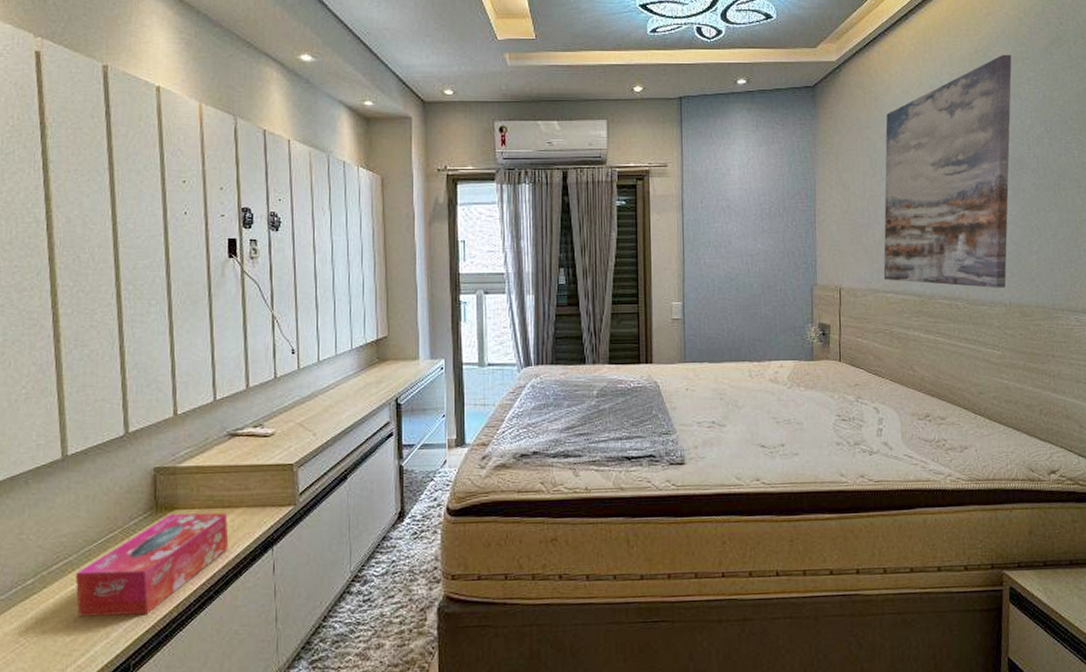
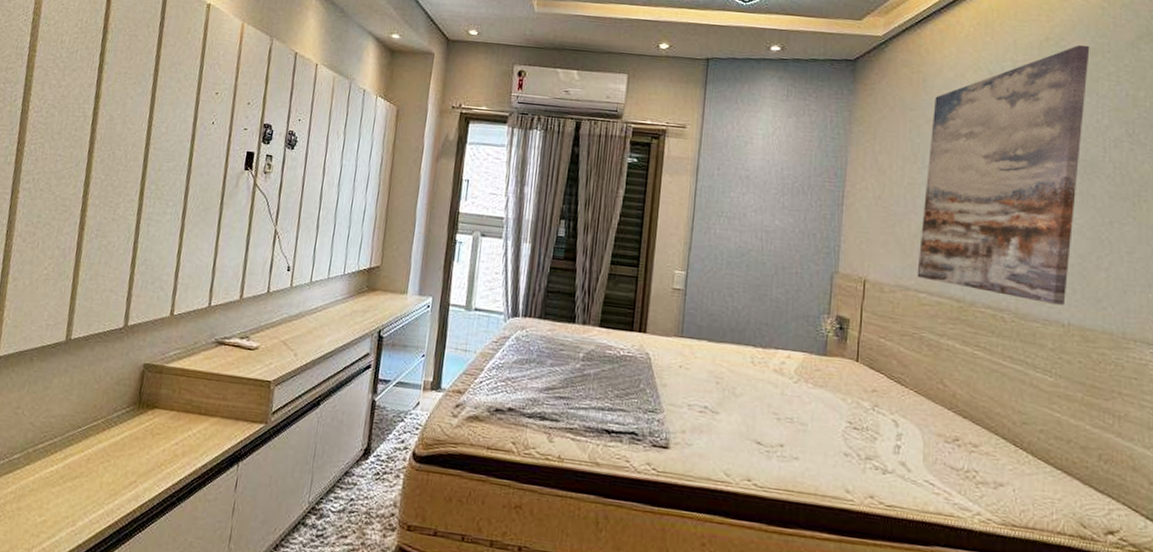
tissue box: present [75,513,229,617] -> none [51,412,202,510]

